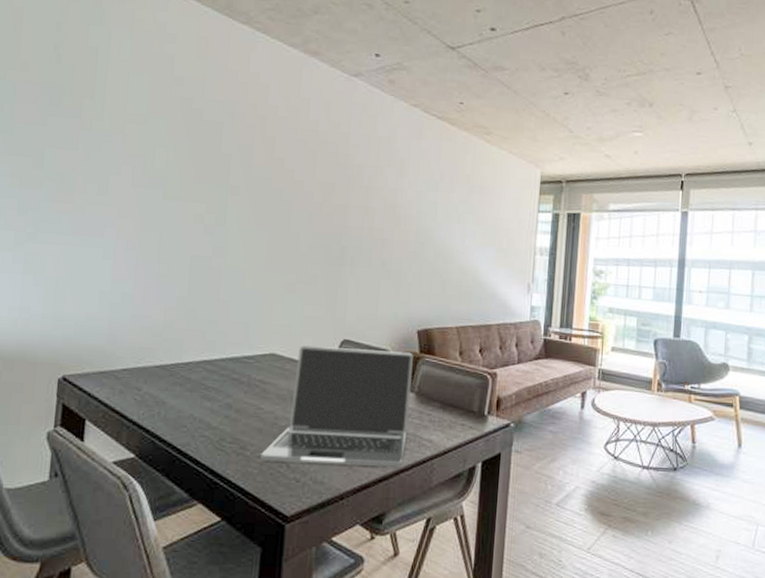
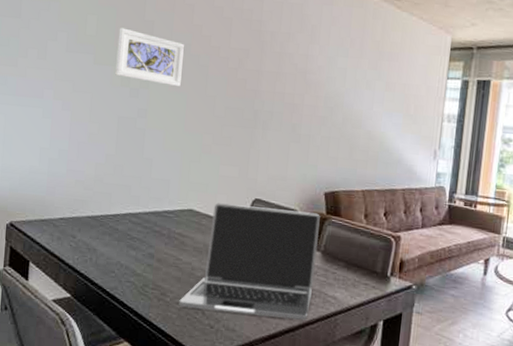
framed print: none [188,161,265,224] -> present [115,28,184,87]

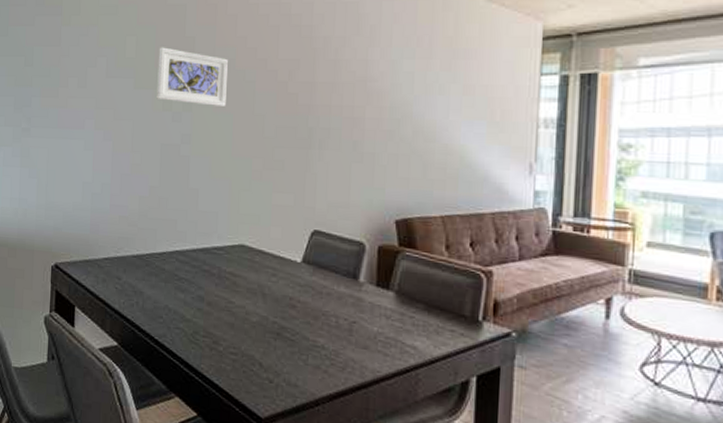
laptop: present [179,203,320,320] -> none [233,236,392,375]

